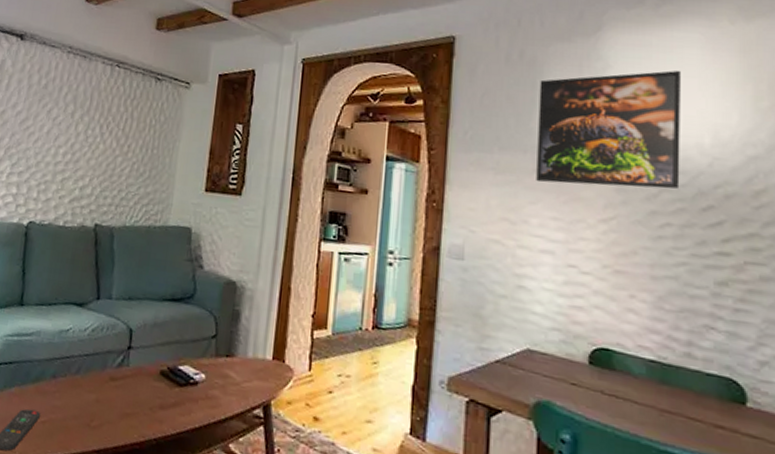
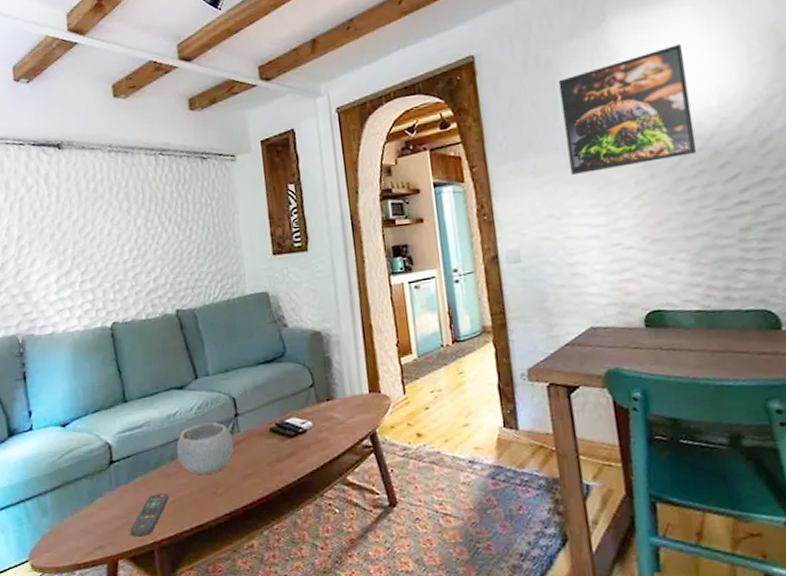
bowl: none [59,347,121,403] -> present [176,422,234,475]

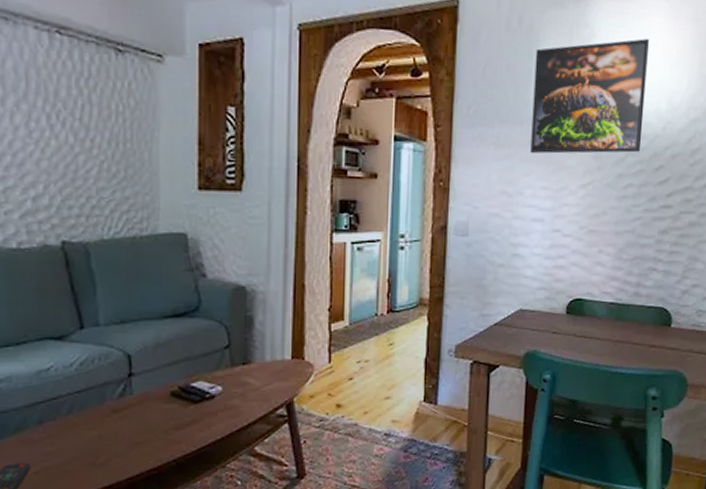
bowl: present [176,422,234,475] -> none [47,381,123,442]

